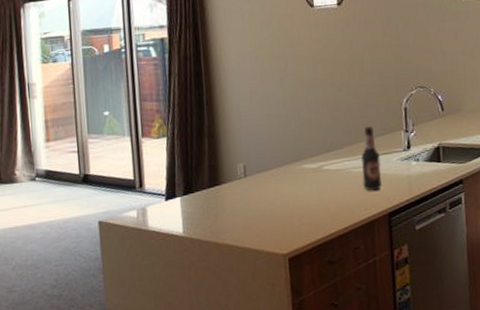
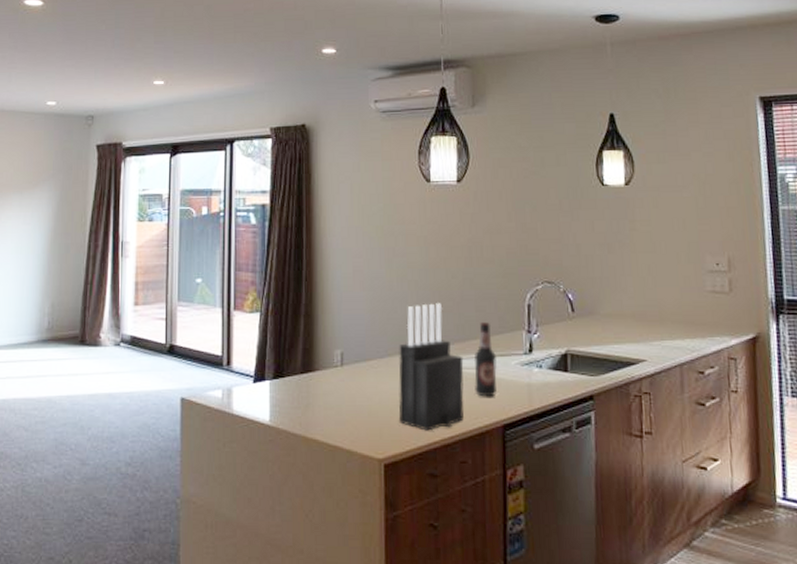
knife block: none [295,114,355,225] -> present [399,303,464,431]

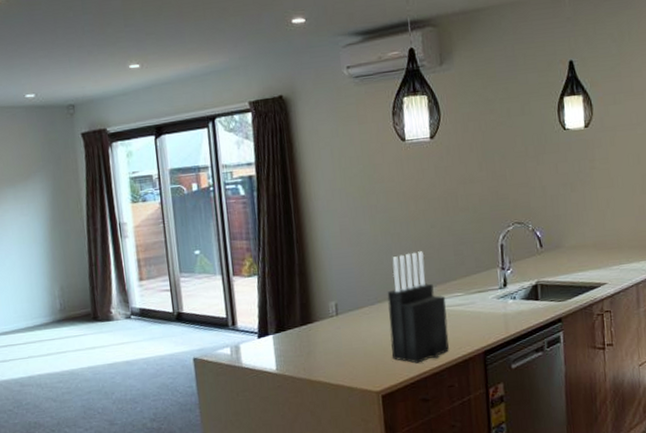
bottle: present [473,322,497,397] -> none [455,264,477,330]

